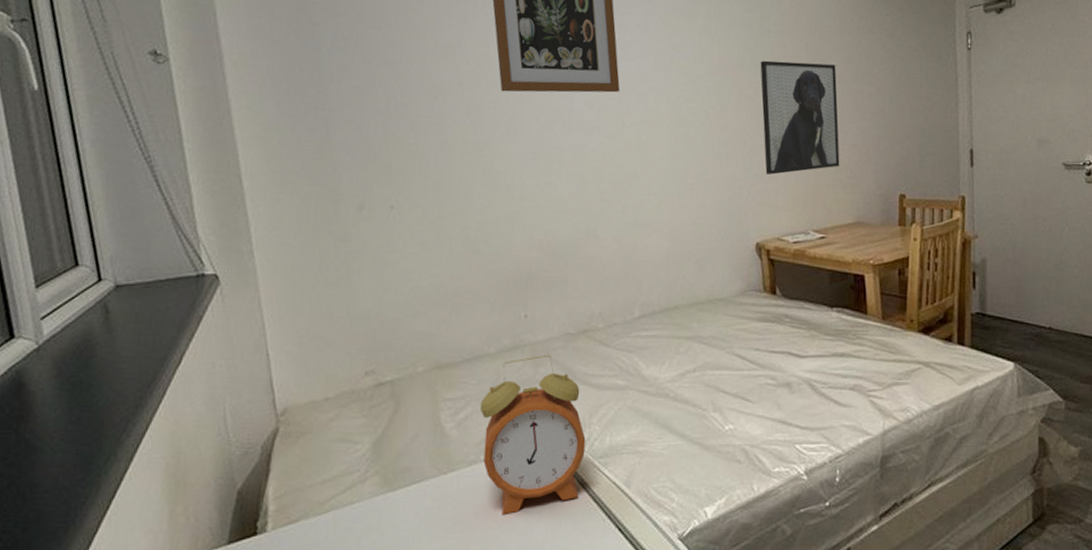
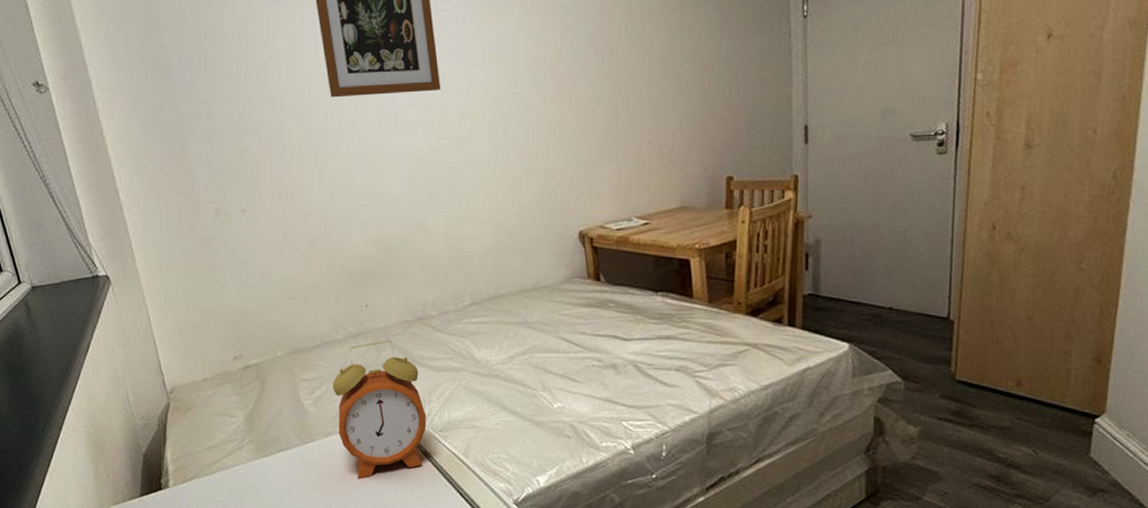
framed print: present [760,60,840,175] -> none [579,46,663,163]

